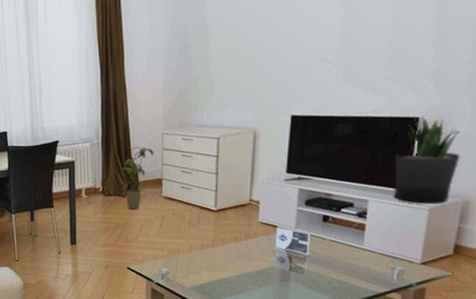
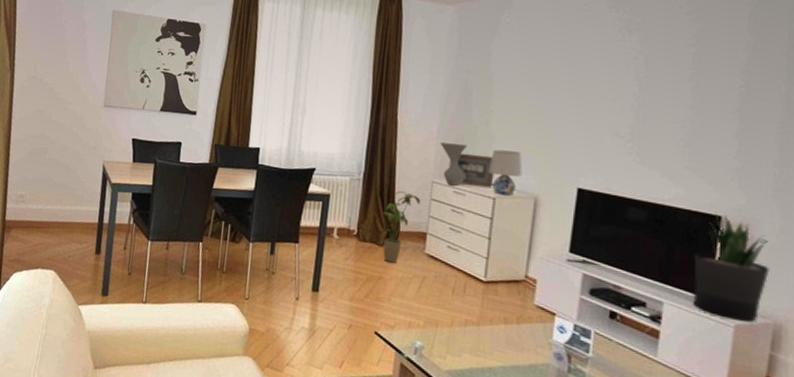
decorative vase: none [167,95,191,134] -> present [441,142,468,186]
picture frame: none [176,102,217,131] -> present [449,152,494,189]
table lamp: none [211,92,241,135] -> present [489,149,523,196]

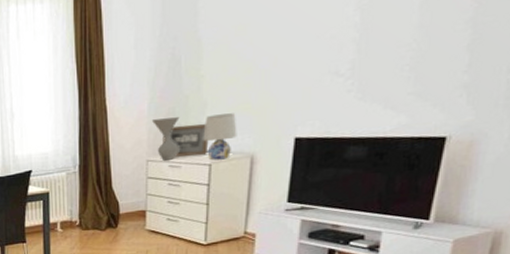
house plant: present [383,191,421,263] -> none [102,176,137,244]
planter: present [692,213,770,321] -> none [412,134,495,235]

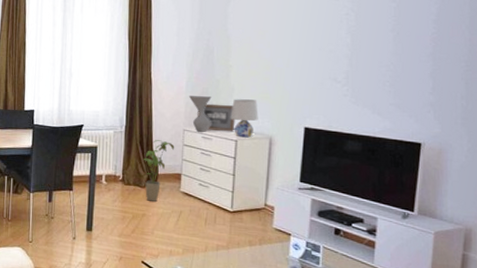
house plant: none [102,176,137,244] -> present [144,140,175,202]

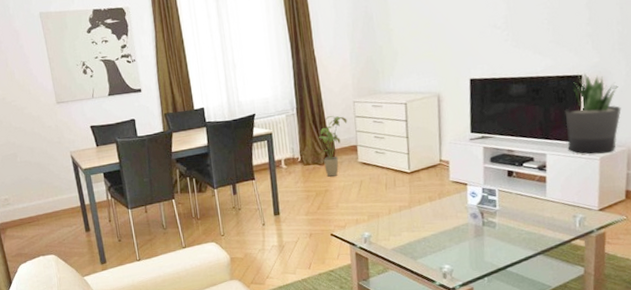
decorative vase: present [189,96,212,132] -> none [355,64,380,101]
picture frame: present [197,103,235,132] -> none [364,69,403,98]
table lamp: present [230,99,258,138] -> none [397,60,425,100]
planter: none [400,141,461,228] -> present [564,73,621,154]

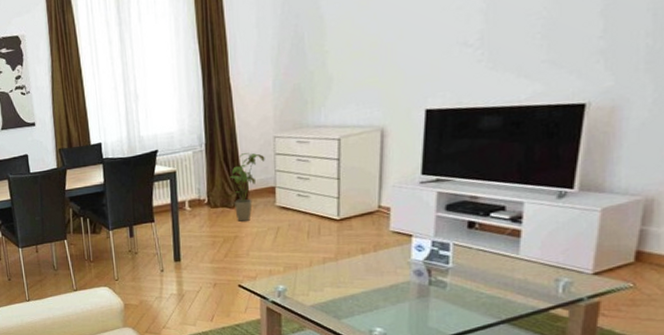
planter: present [564,73,621,154] -> none [555,101,641,204]

